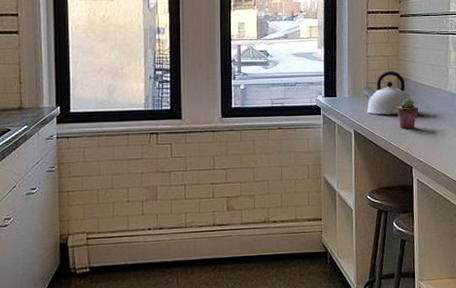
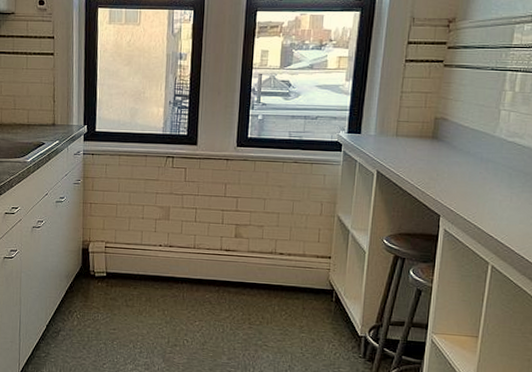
kettle: present [362,71,412,115] -> none [391,109,450,158]
potted succulent: present [396,99,419,129] -> none [429,141,457,174]

